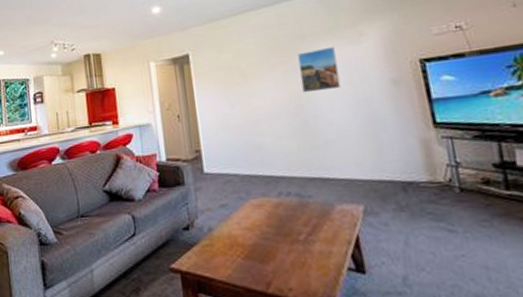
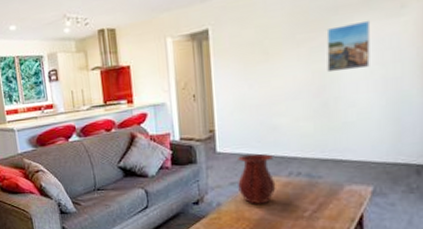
vase: none [226,173,268,228] -> present [238,153,276,204]

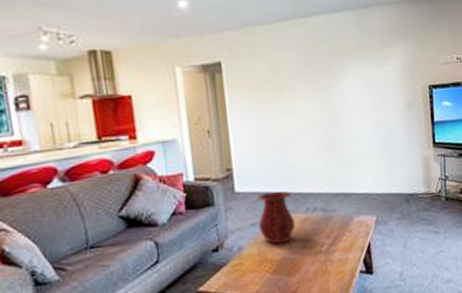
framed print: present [326,20,371,73] -> none [330,66,366,112]

